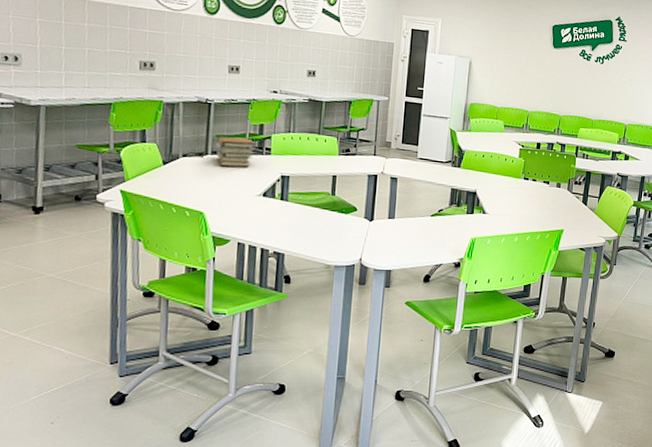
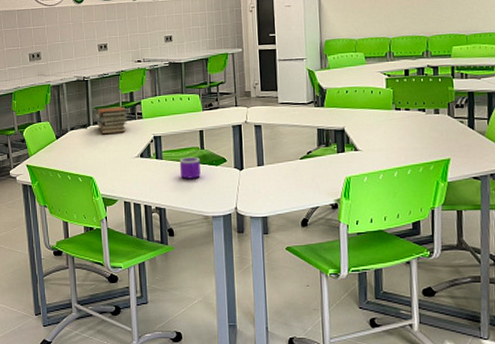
mug: none [305,201,329,225] -> present [179,156,201,179]

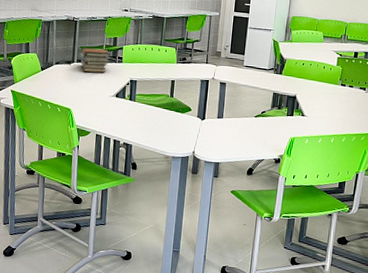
mug: present [179,156,201,179] -> none [149,102,168,122]

